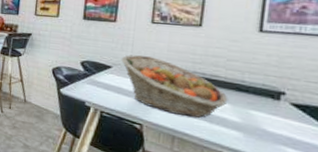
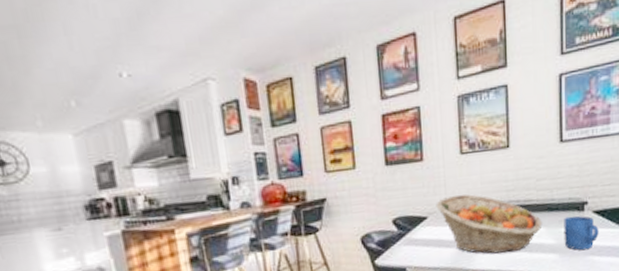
mug: none [251,100,297,140] -> present [564,215,599,251]

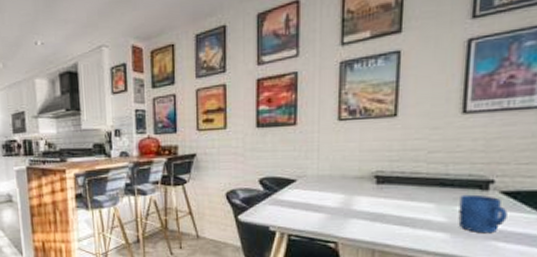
fruit basket: present [436,194,543,254] -> none [306,160,432,226]

